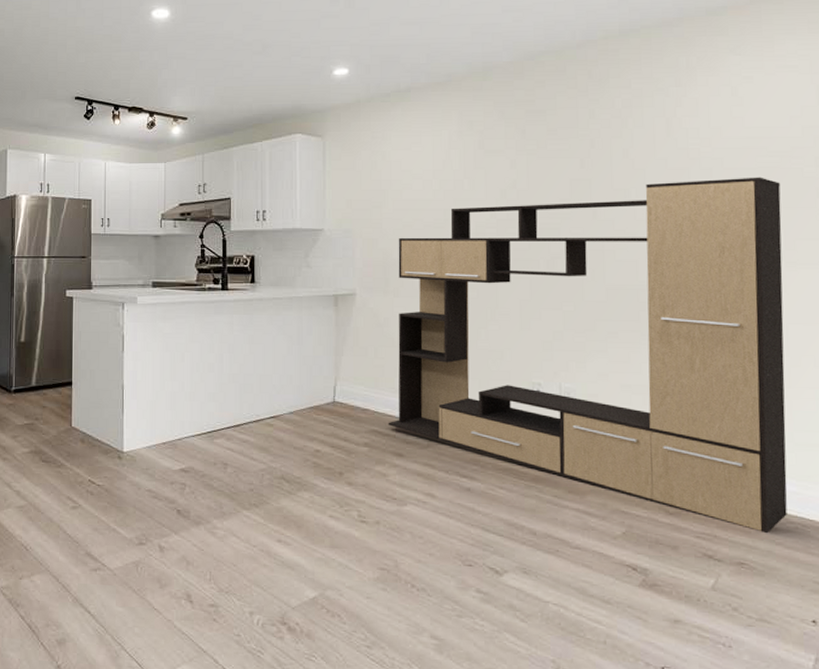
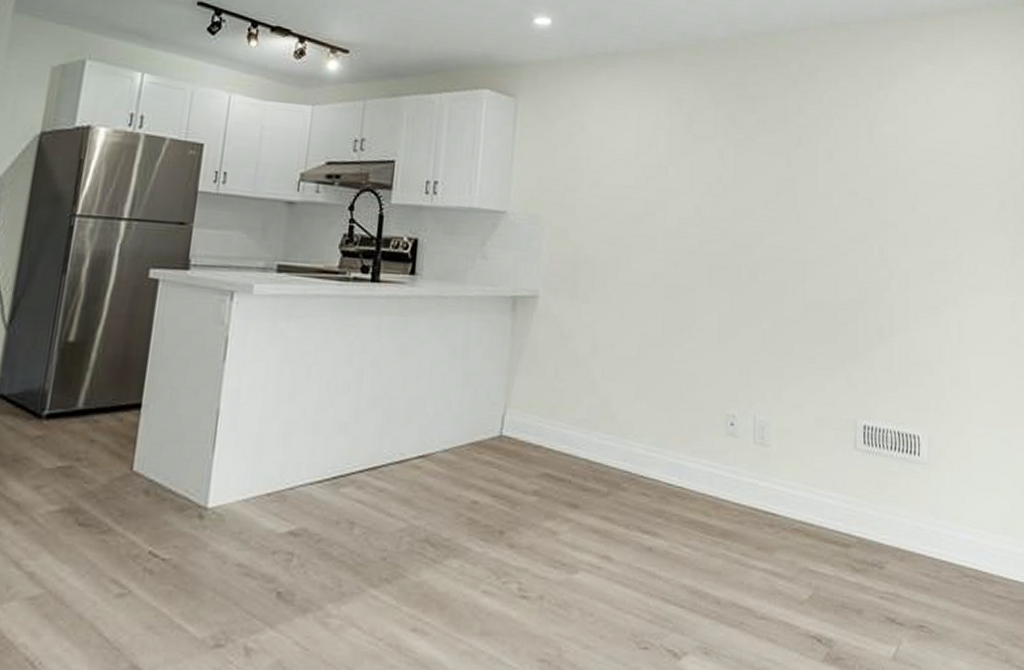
media console: present [388,177,787,534] -> none [563,190,966,590]

